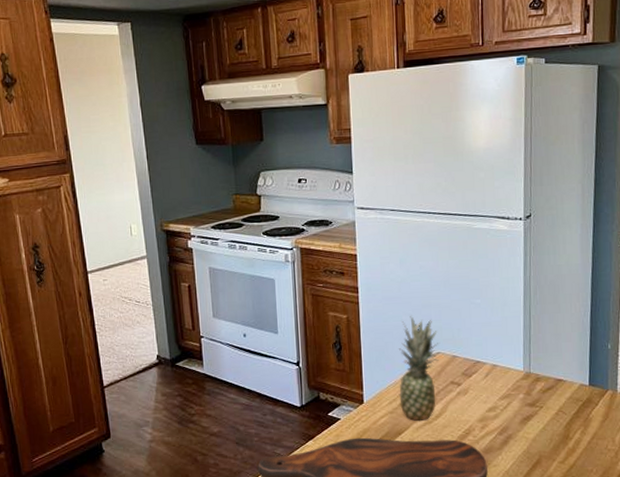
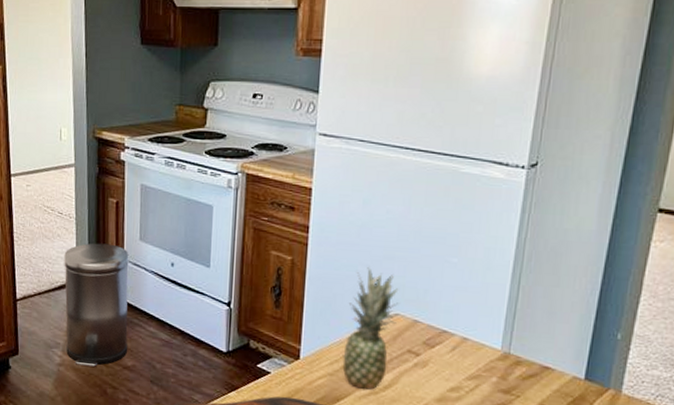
pedal bin: none [145,324,212,440] -> present [64,243,129,368]

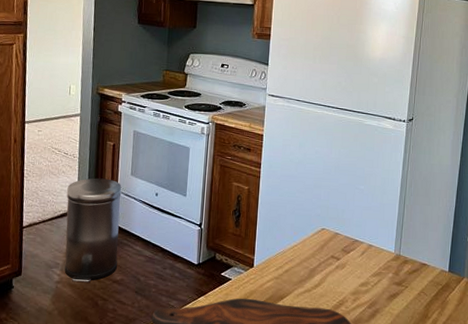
fruit: present [342,266,399,390] -> none [285,193,325,289]

